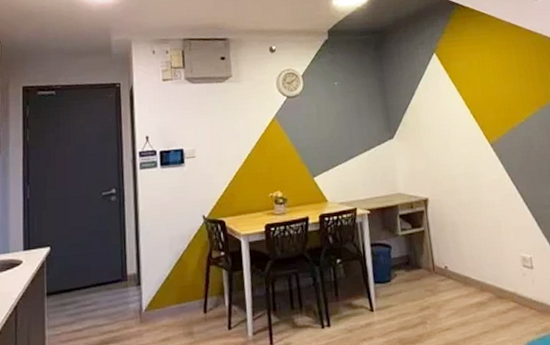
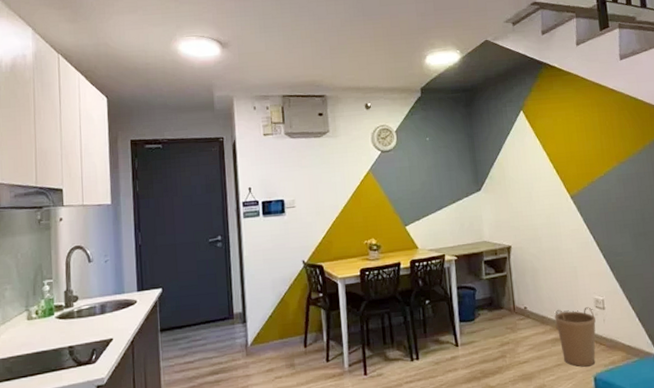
basket: none [478,266,526,335] -> present [555,307,596,367]

